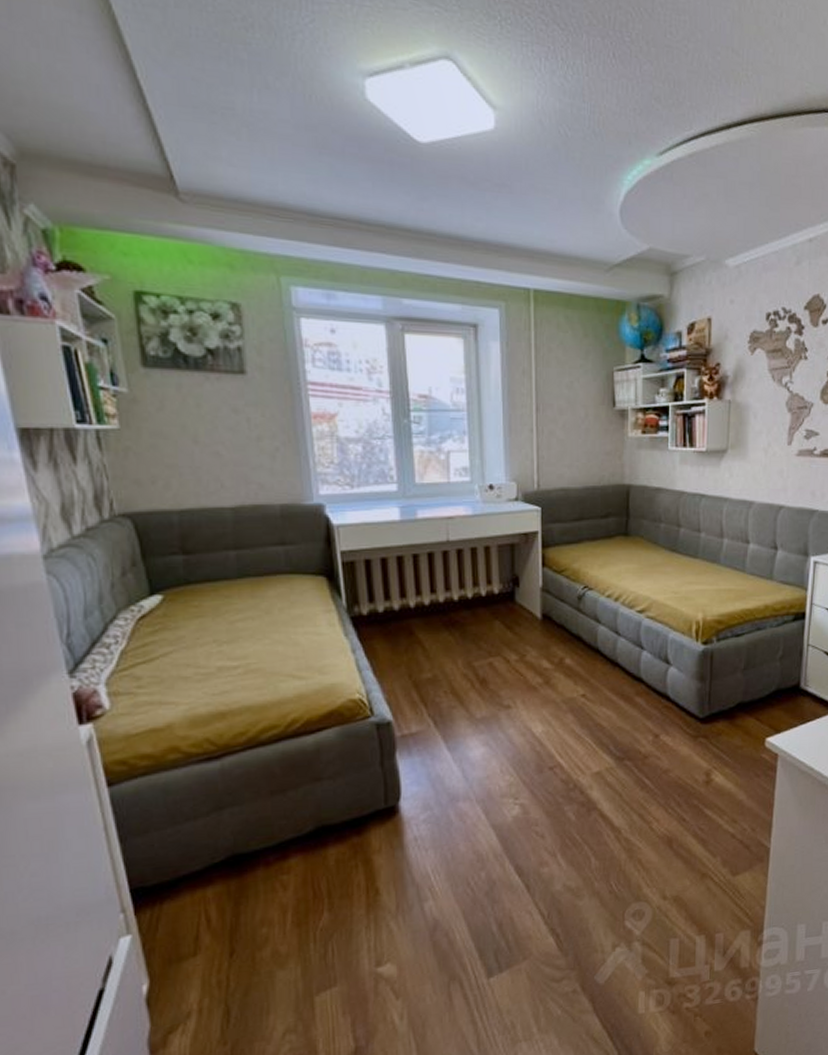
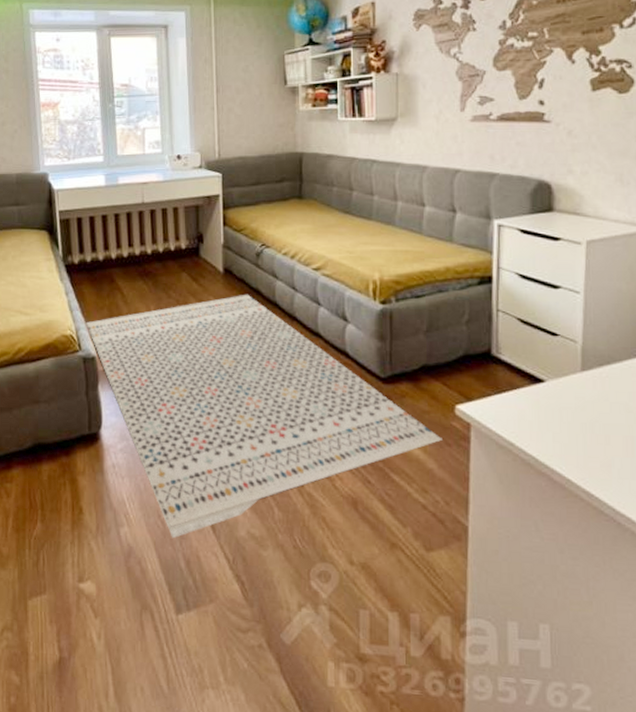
rug: none [379,641,752,905] -> present [86,294,442,539]

